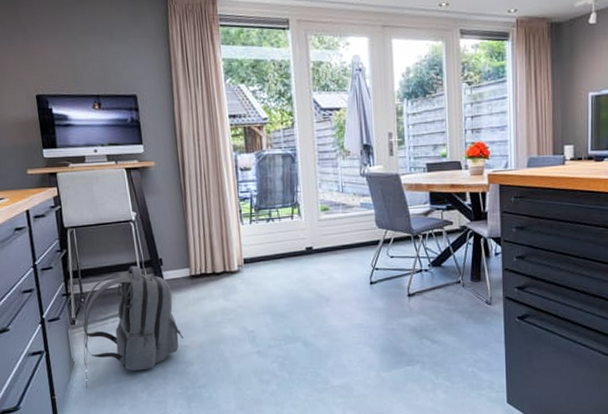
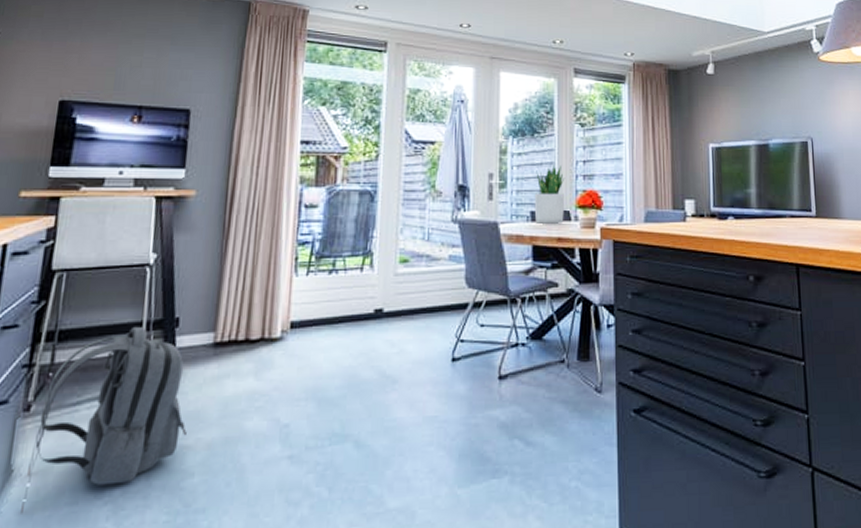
planter: none [429,121,456,174] -> present [534,165,565,224]

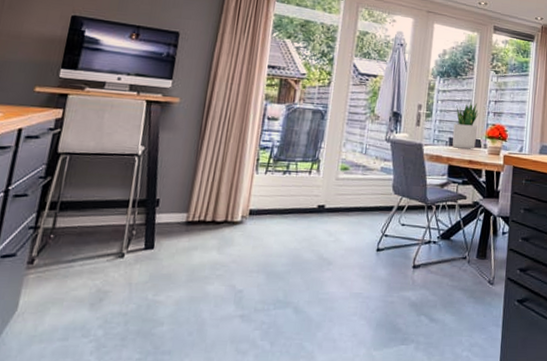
backpack: present [21,326,187,514] -> none [21,203,161,345]

